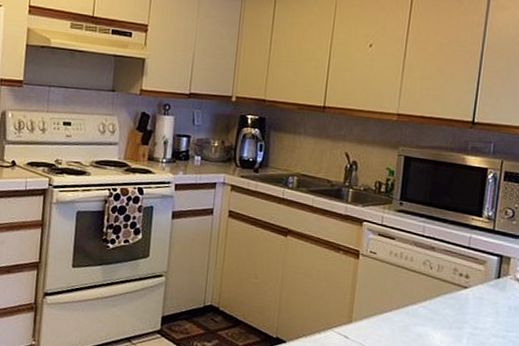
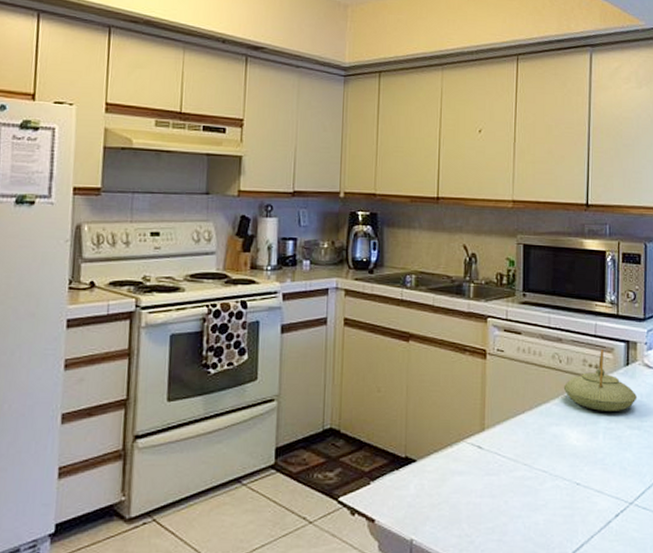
teapot: none [431,260,506,320] -> present [563,348,638,411]

